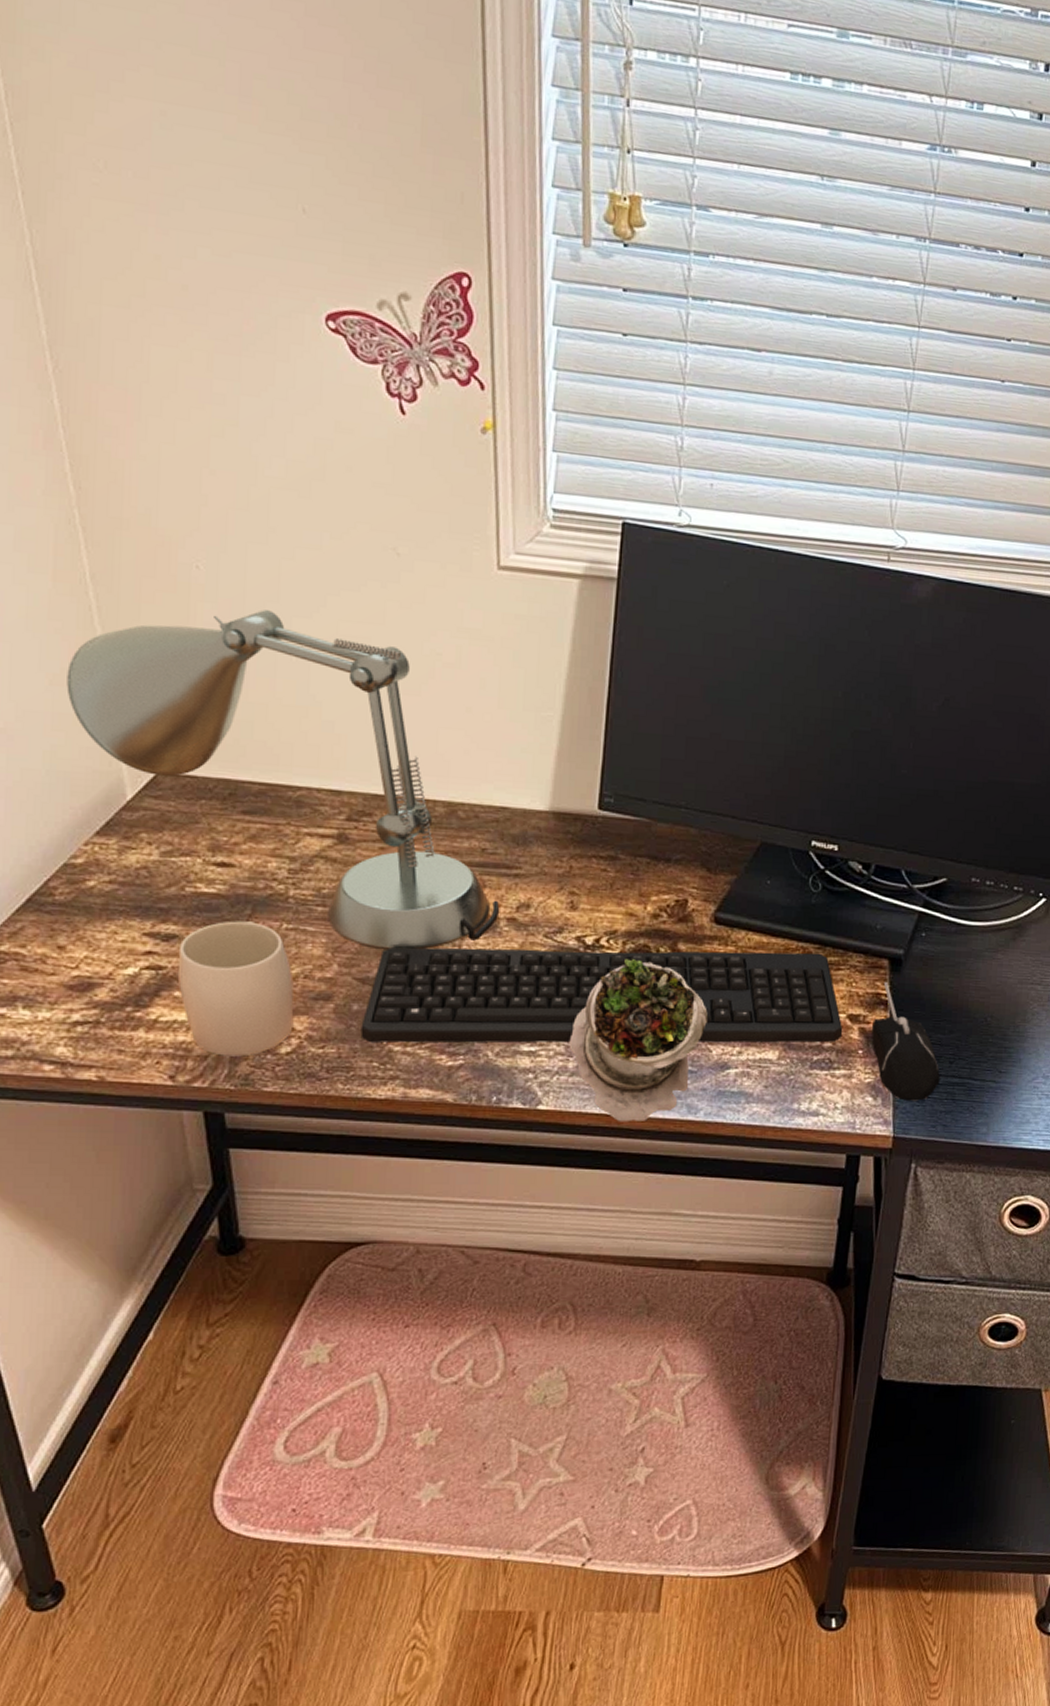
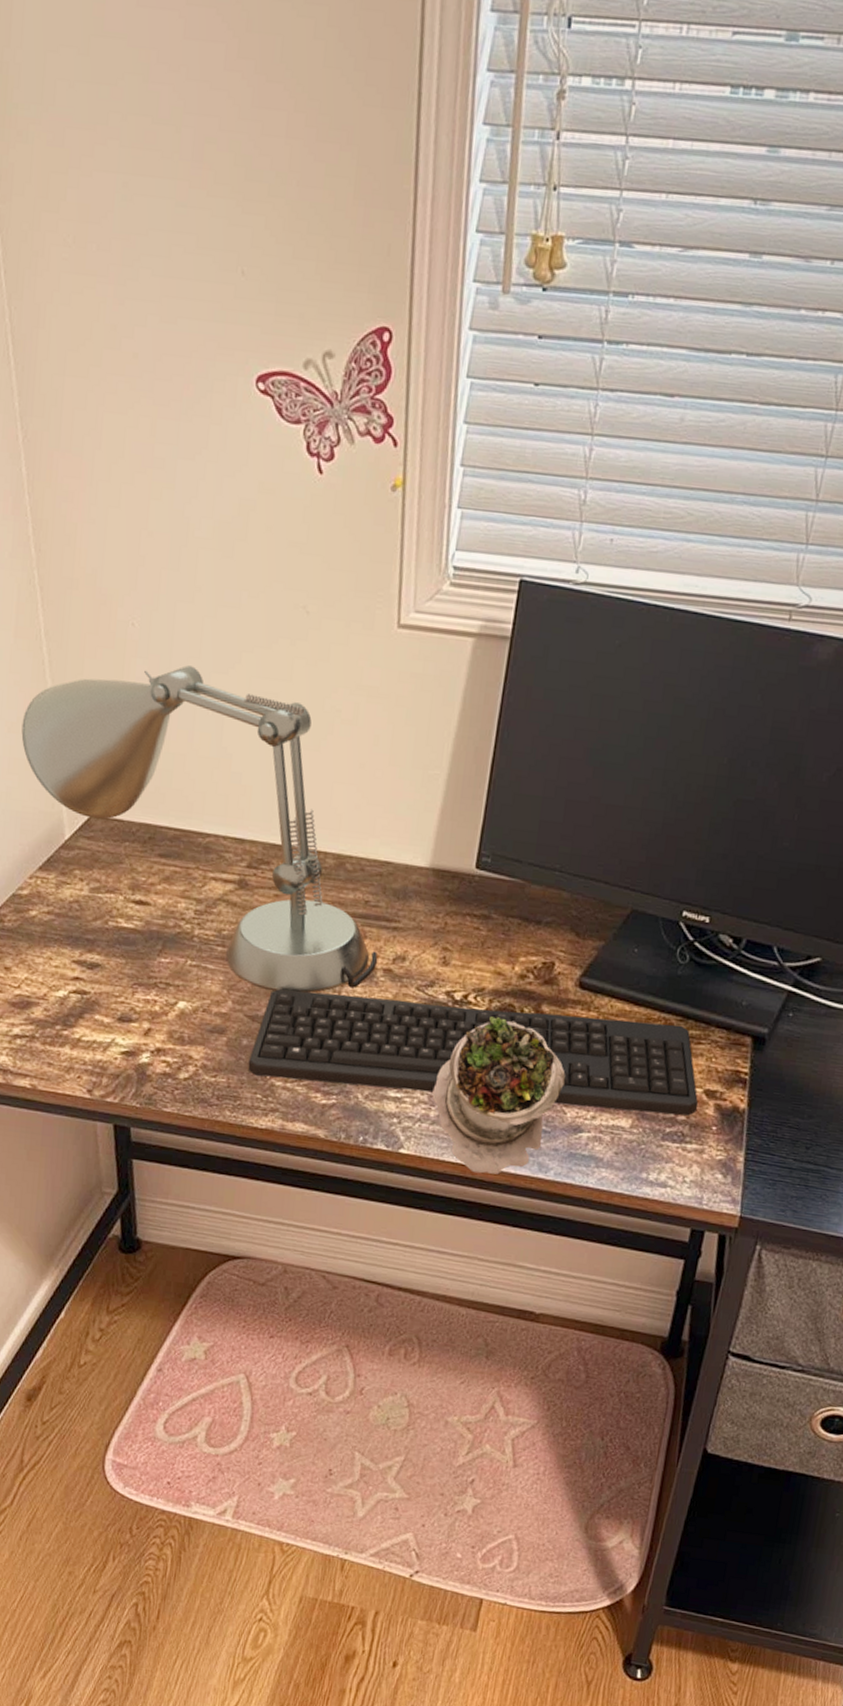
mug: present [177,921,294,1057] -> none [98,954,194,1078]
computer mouse: present [871,981,940,1101] -> none [727,1059,795,1184]

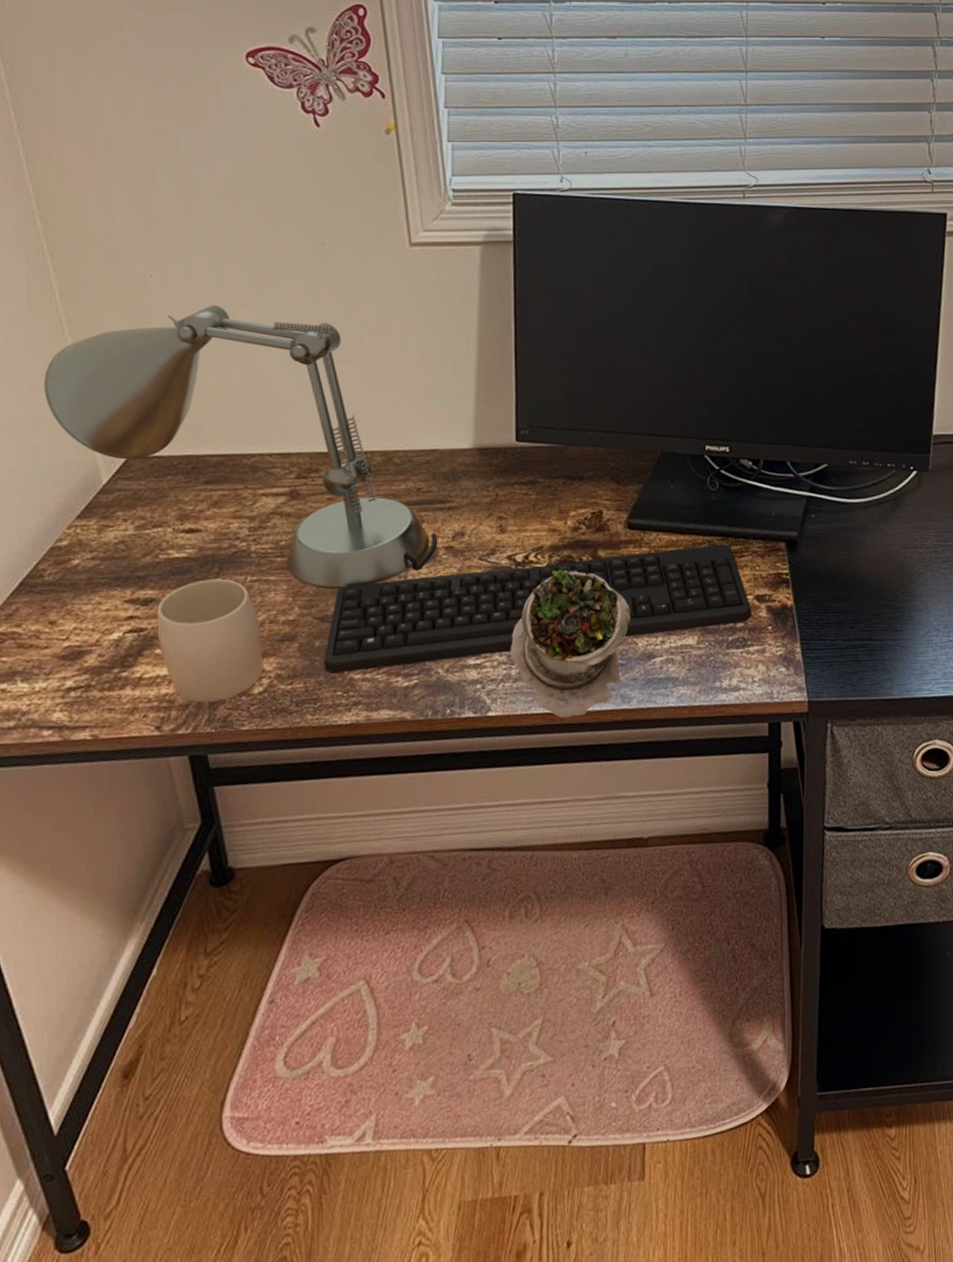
mug: none [98,954,194,1078] -> present [156,578,264,703]

